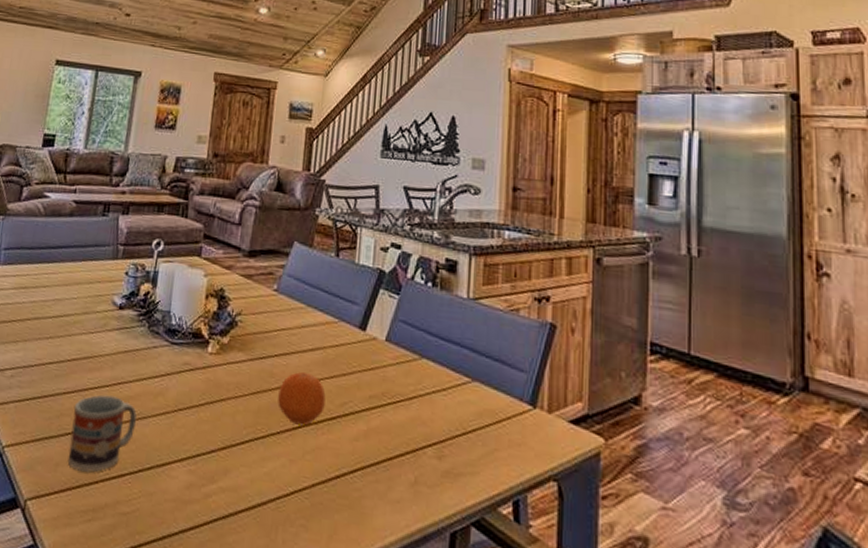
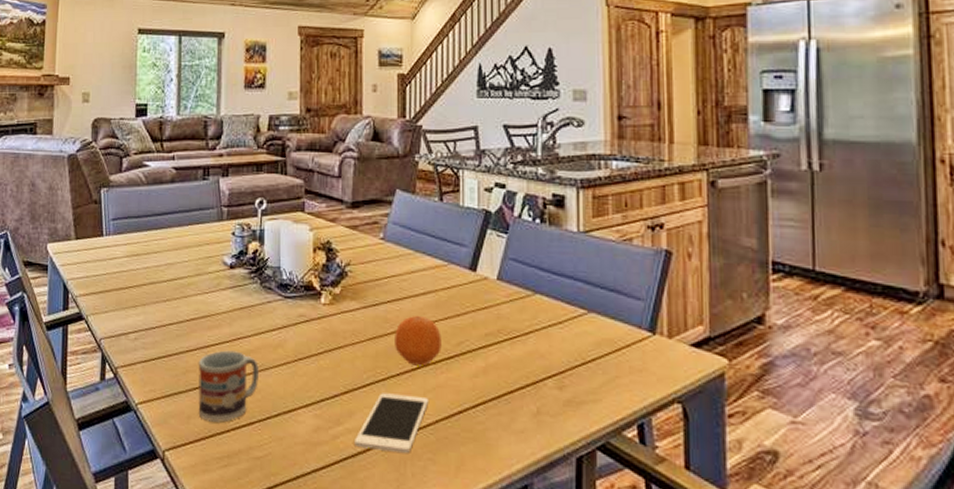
cell phone: none [227,451,308,519] -> present [355,393,429,454]

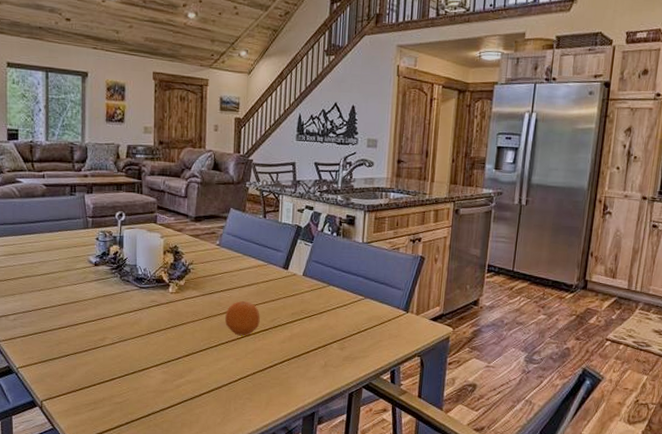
cup: present [198,350,260,422] -> none [69,327,120,379]
cell phone: present [355,393,429,454] -> none [193,355,249,396]

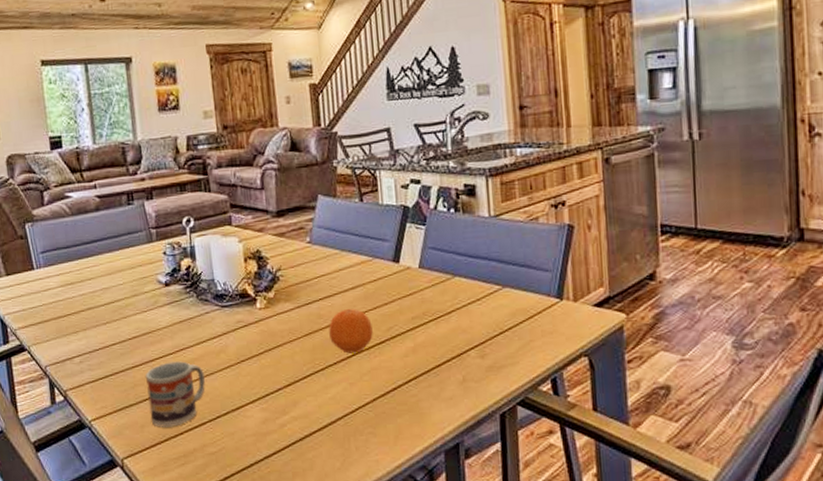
cup: none [69,327,120,379] -> present [145,361,206,427]

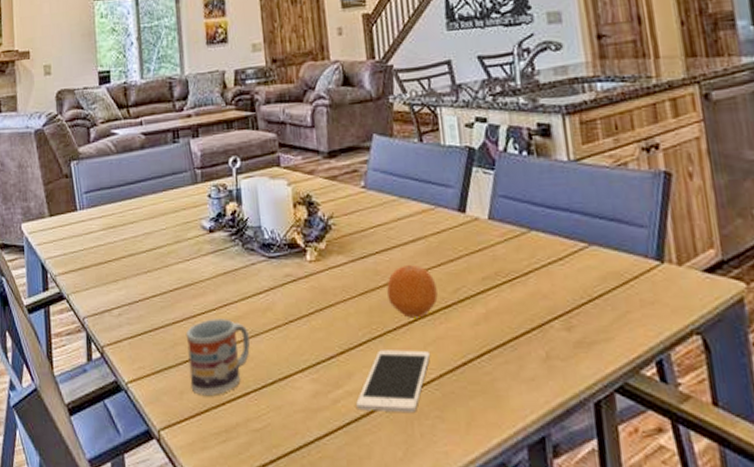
cell phone: none [301,380,366,432] -> present [356,350,431,414]

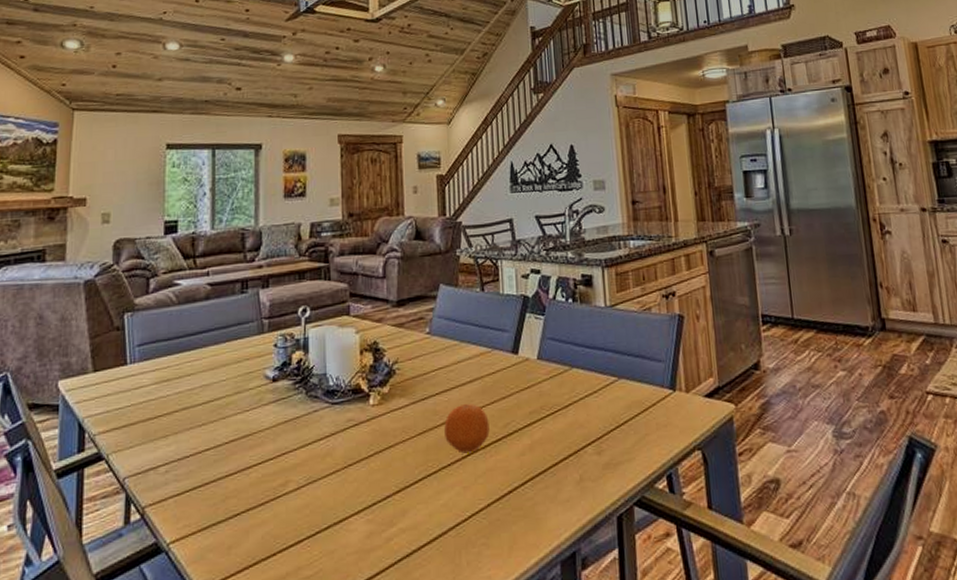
cup: present [185,318,251,395] -> none [239,467,308,548]
cell phone: present [356,350,431,414] -> none [409,483,481,546]

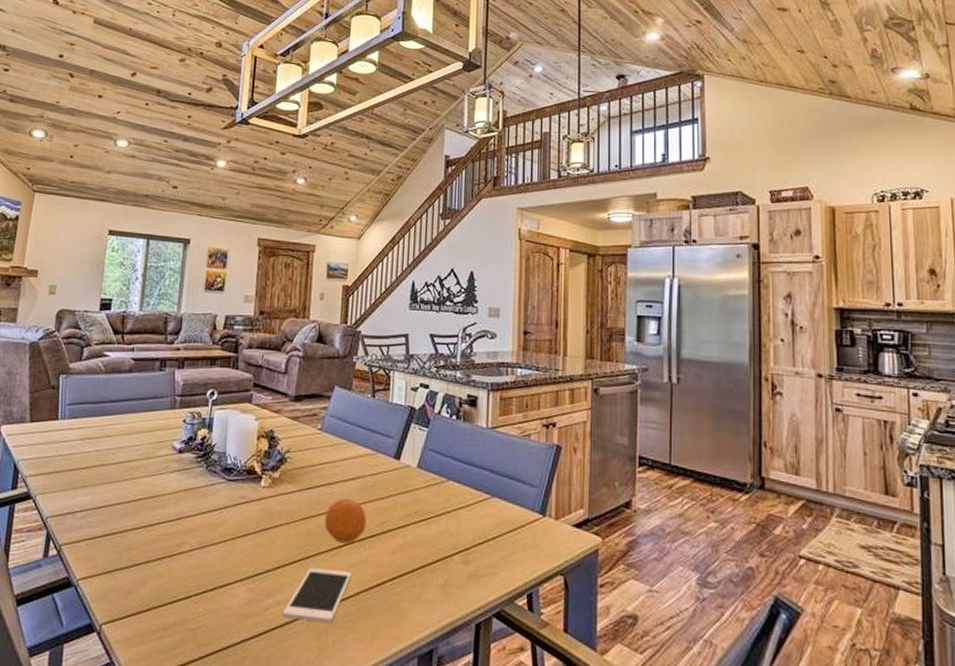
cell phone: none [409,483,481,546] -> present [283,568,352,624]

